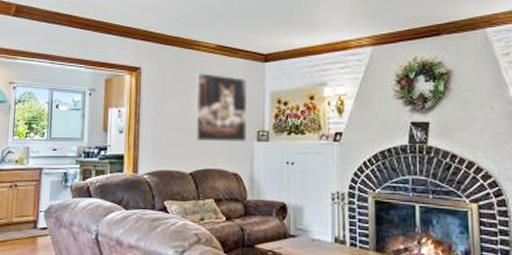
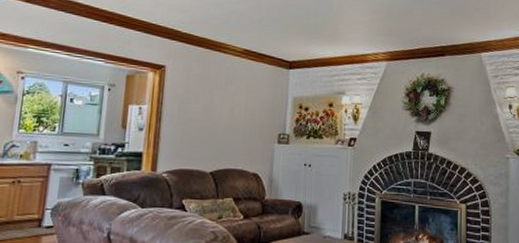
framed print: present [194,72,248,141] -> none [217,74,271,143]

